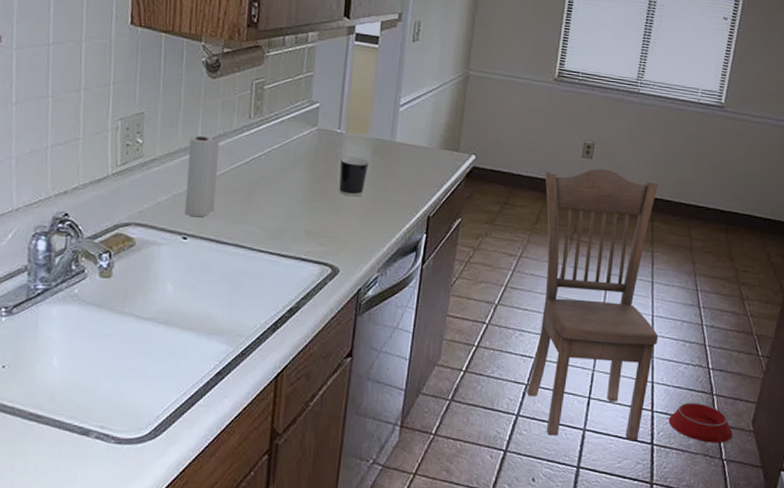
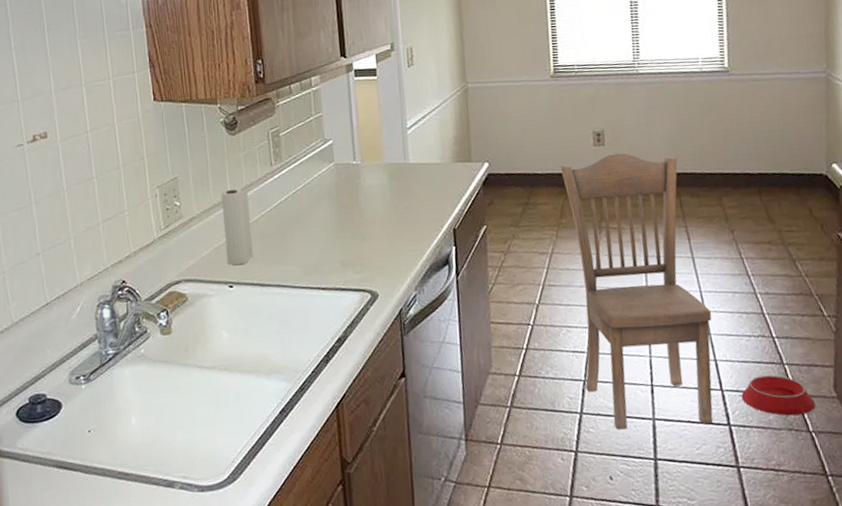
mug: present [339,157,369,197] -> none [360,184,389,223]

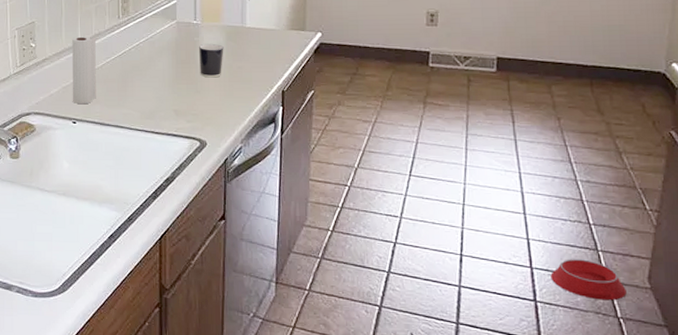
mug: none [360,184,389,223] -> present [198,43,224,78]
dining chair: present [560,153,714,430] -> none [391,35,529,297]

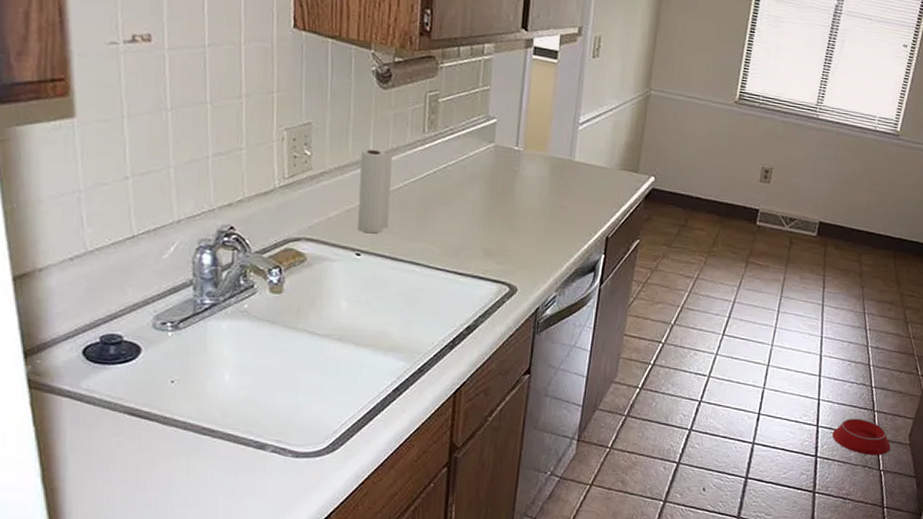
mug: present [198,43,224,78] -> none [517,175,547,216]

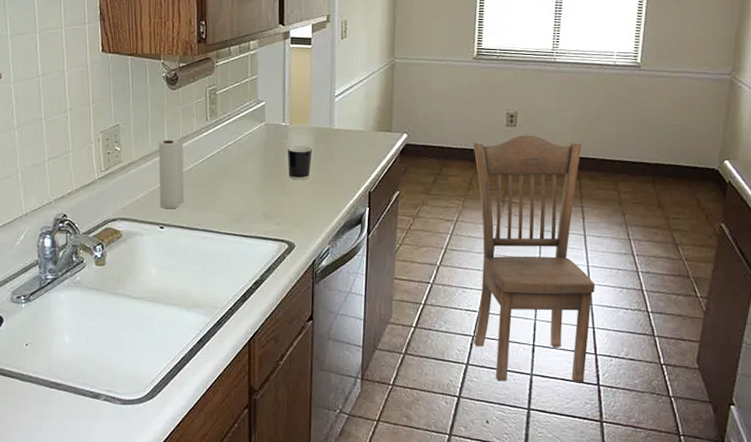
mug: none [517,175,547,216] -> present [287,145,312,180]
dining chair: none [700,193,833,453] -> present [473,135,596,382]
pet bowl: present [832,418,891,456] -> none [612,345,678,382]

